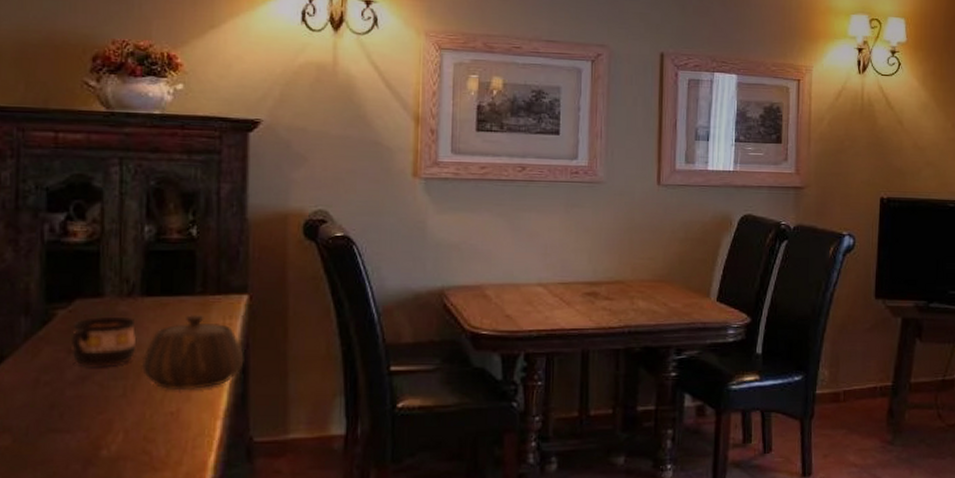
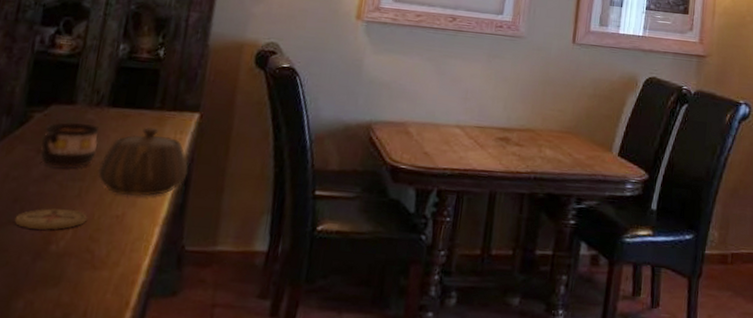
coaster: none [54,411,138,436] -> present [14,208,88,231]

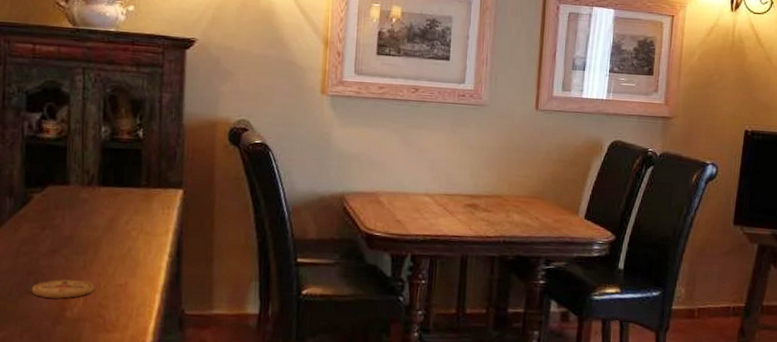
cup: present [40,122,99,168] -> none [44,201,94,243]
teapot: present [98,126,188,196] -> none [97,203,179,267]

